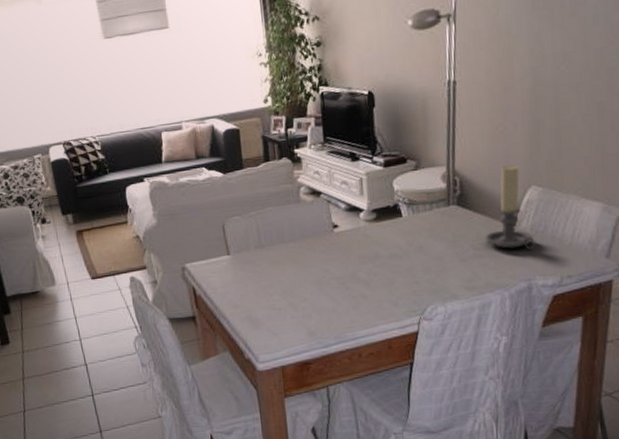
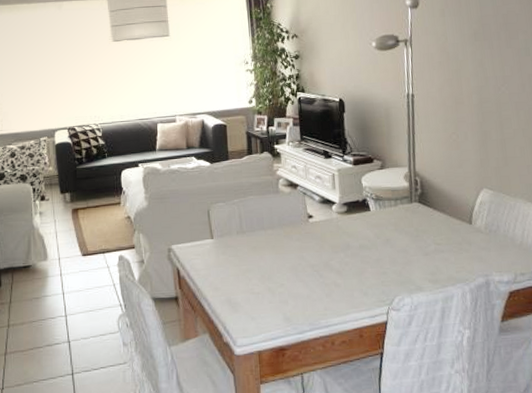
candle holder: present [485,164,535,249] -> none [444,169,490,247]

